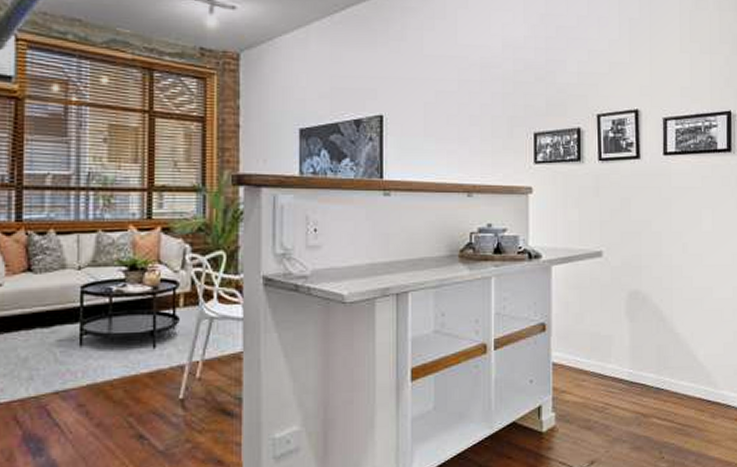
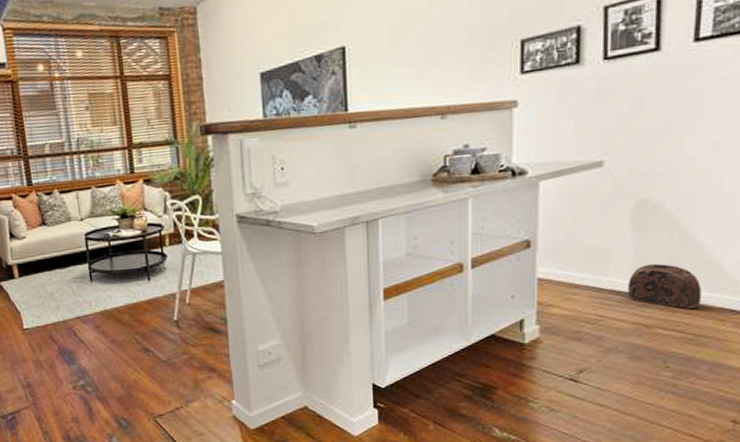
bag: none [627,352,684,398] -> present [628,263,702,309]

